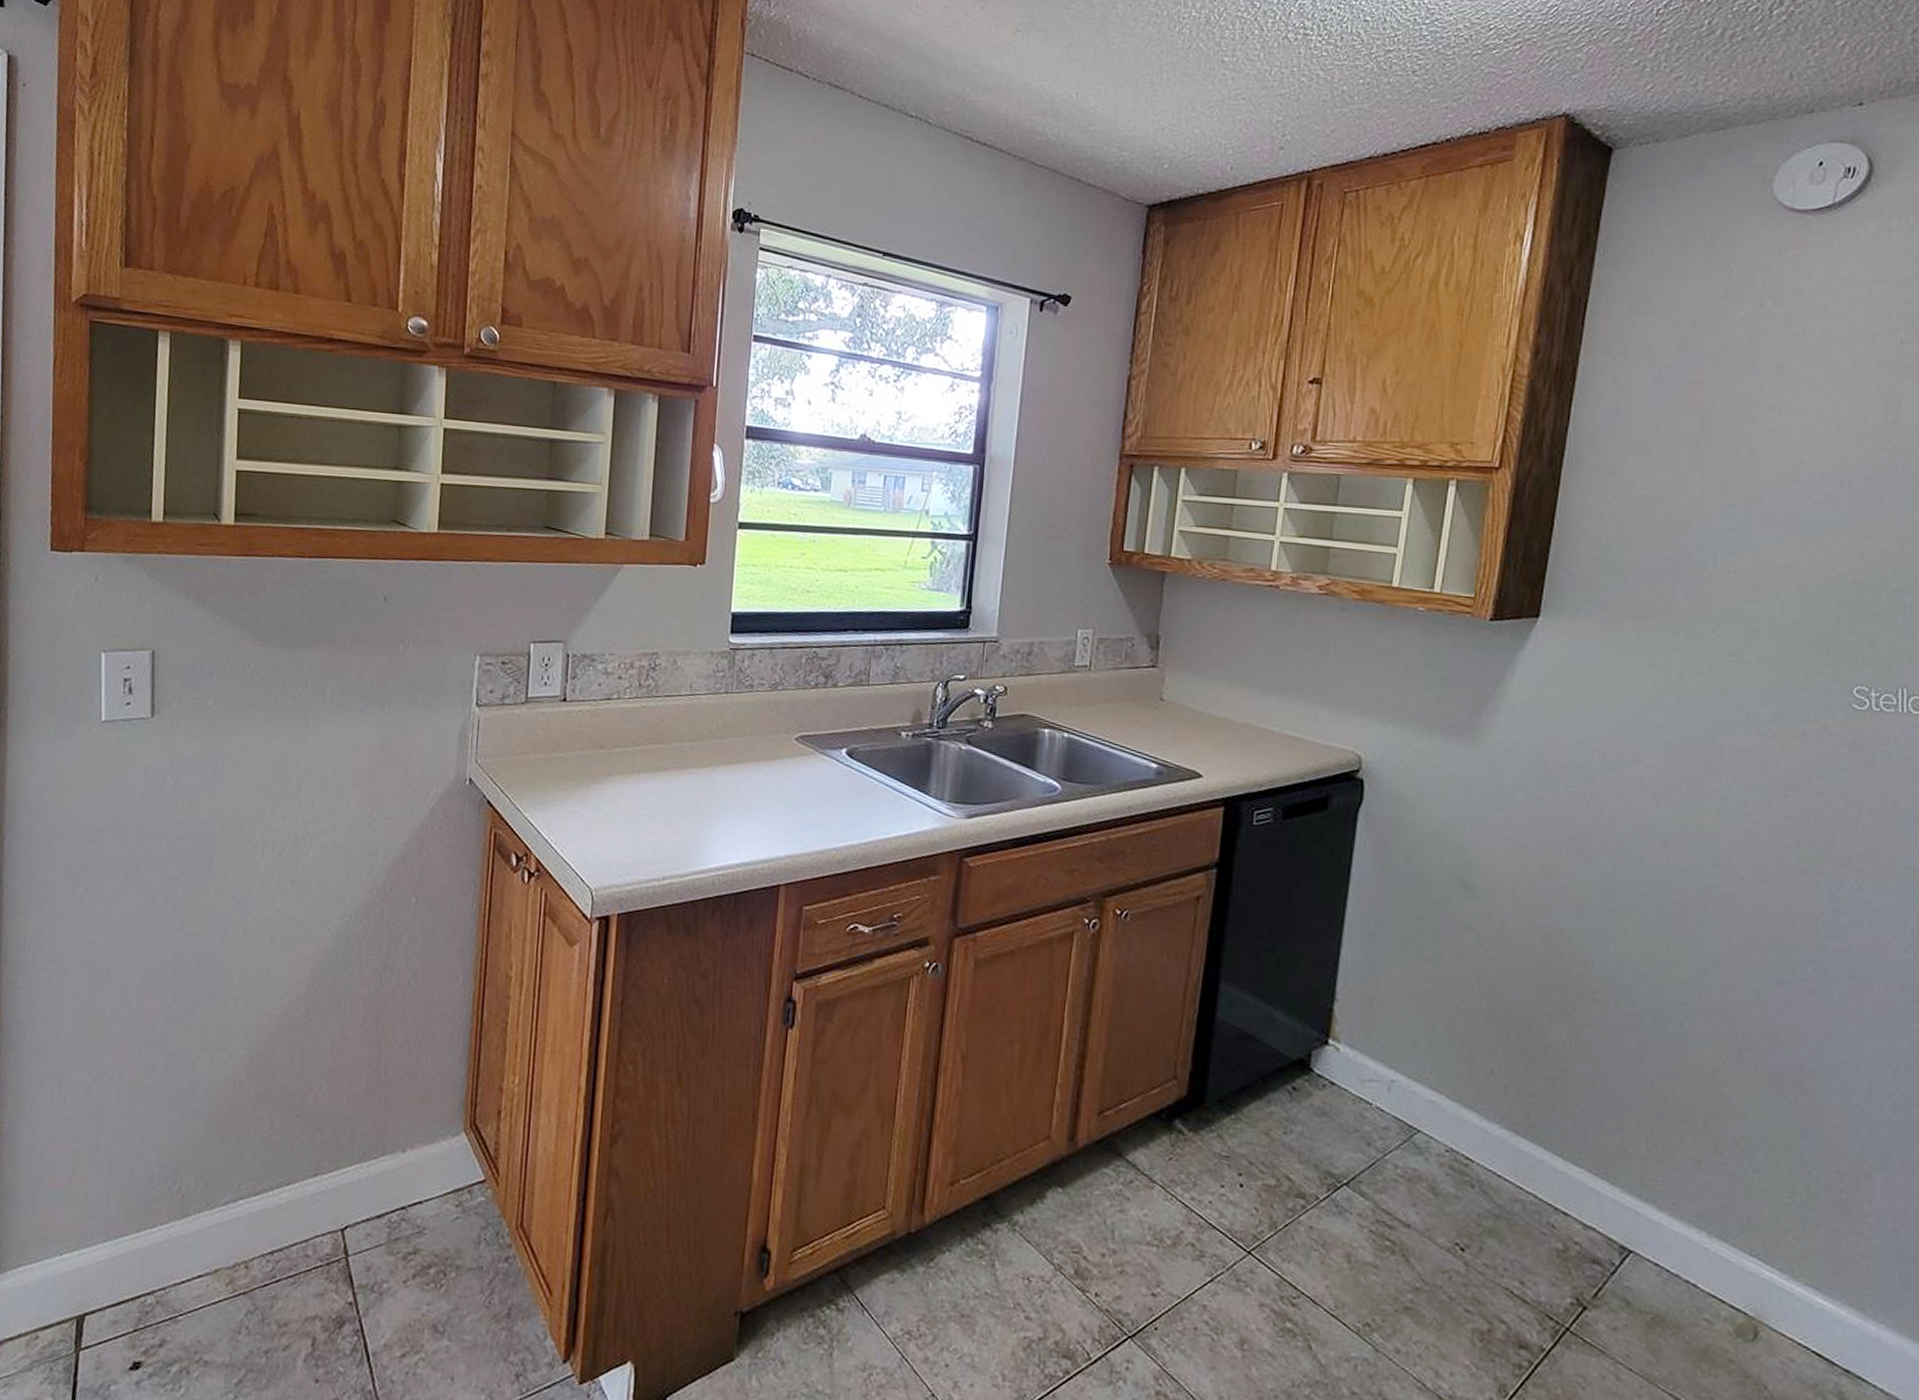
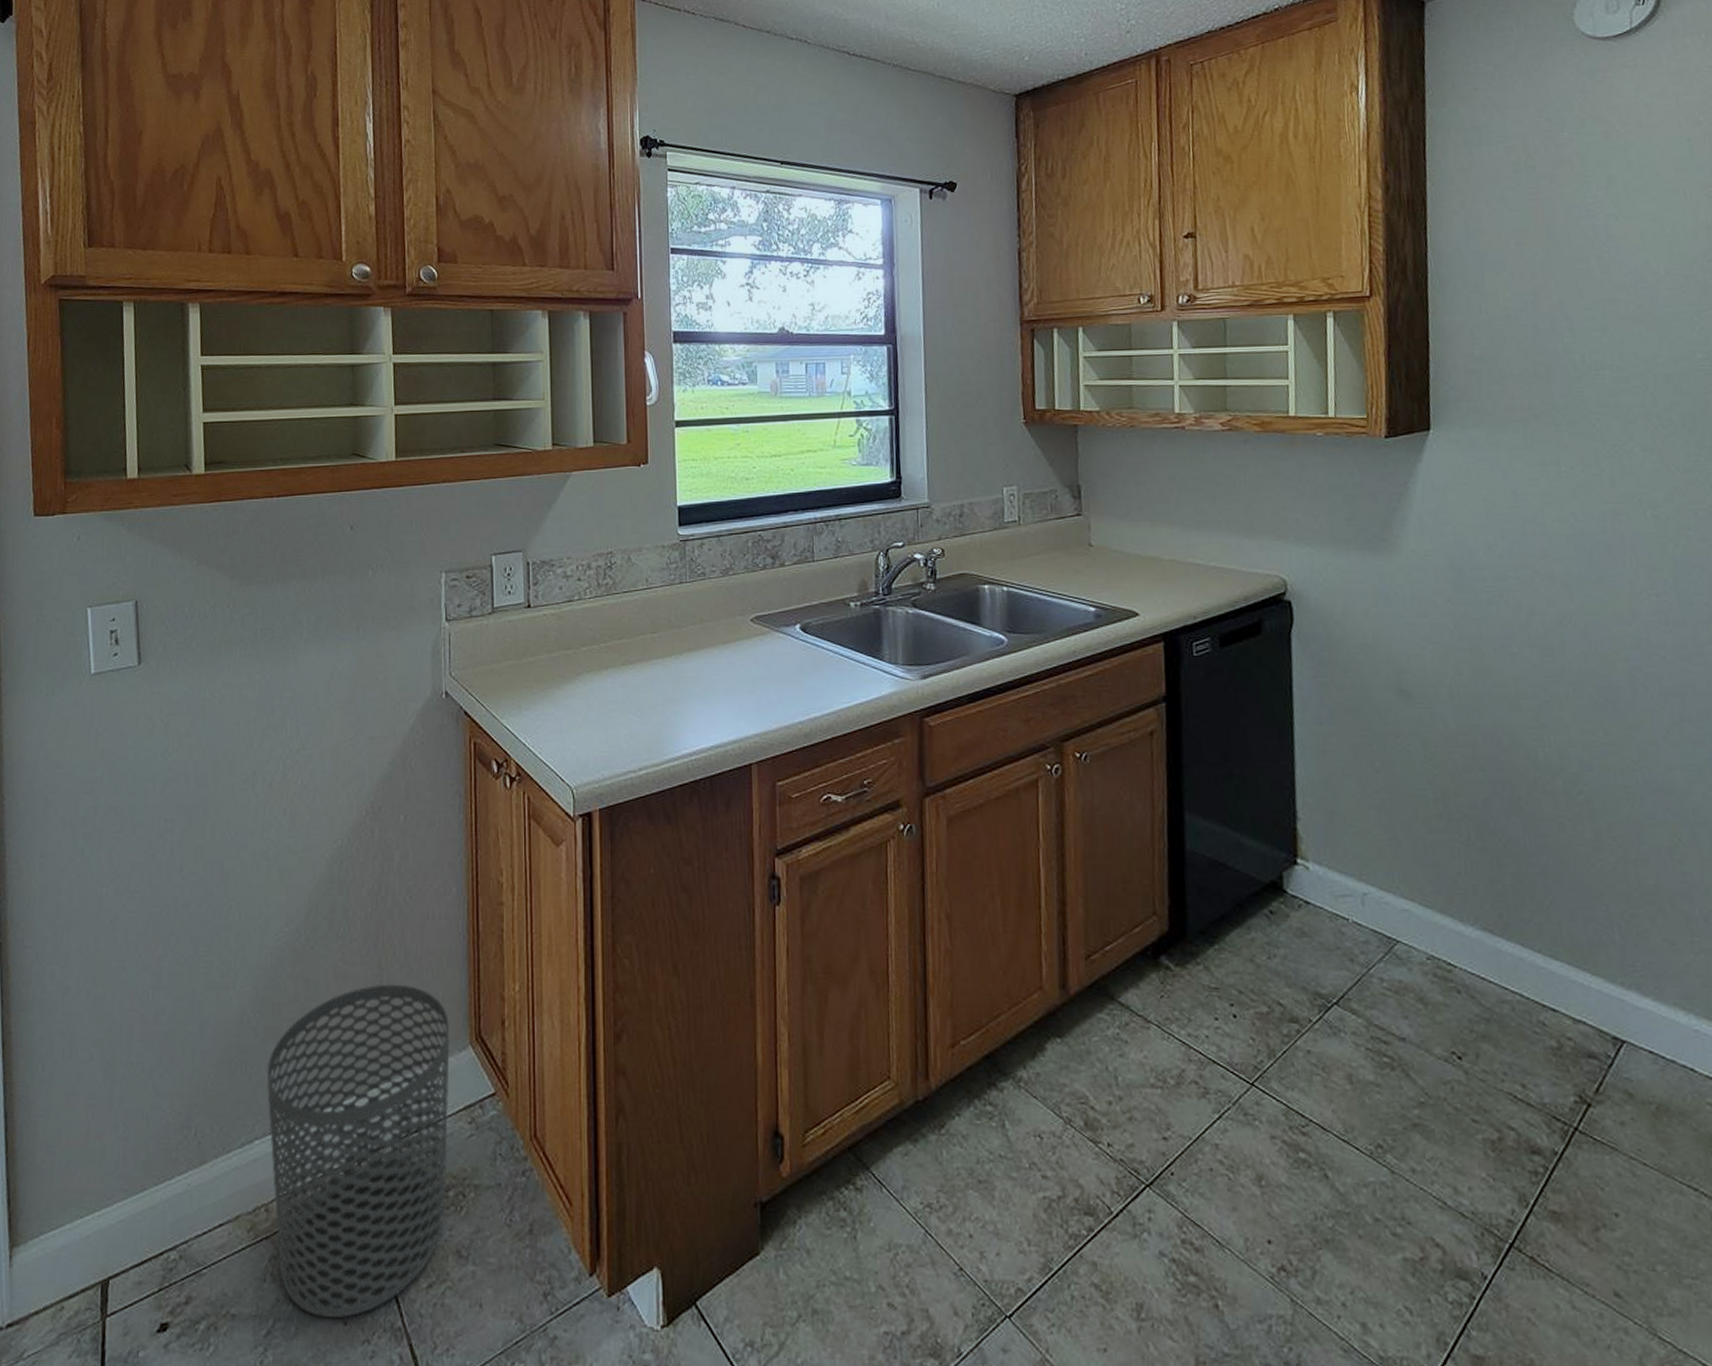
waste bin: none [254,1062,444,1376] -> present [266,984,450,1319]

